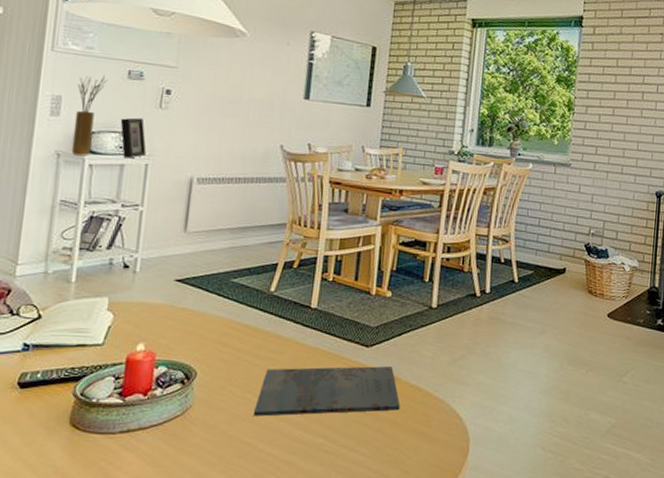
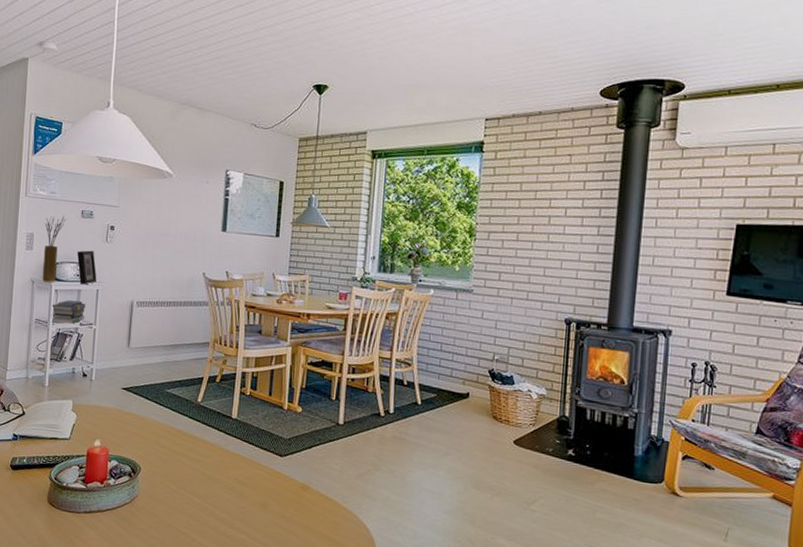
books: none [82,177,131,206] -> present [51,300,86,325]
magazine: present [253,366,400,417] -> none [186,469,312,517]

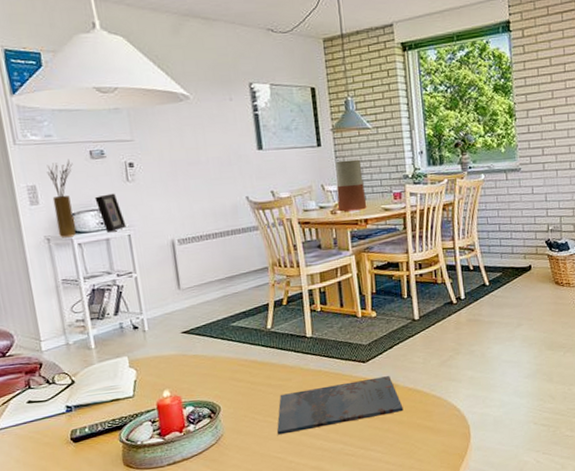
books: present [51,300,86,325] -> none [79,250,122,280]
magazine: none [186,469,312,517] -> present [276,376,403,435]
vase: none [285,253,314,304] -> present [335,159,367,212]

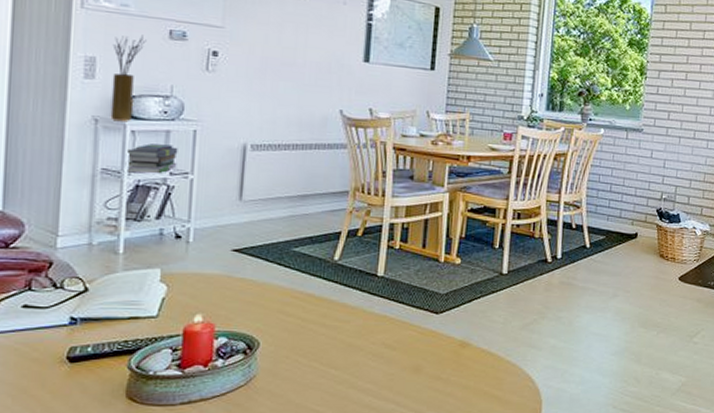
books: none [79,250,122,280] -> present [125,143,178,174]
picture frame: present [94,193,126,233] -> none [163,81,194,124]
magazine: present [276,376,403,435] -> none [320,332,472,384]
vase: present [335,159,367,212] -> none [441,88,475,146]

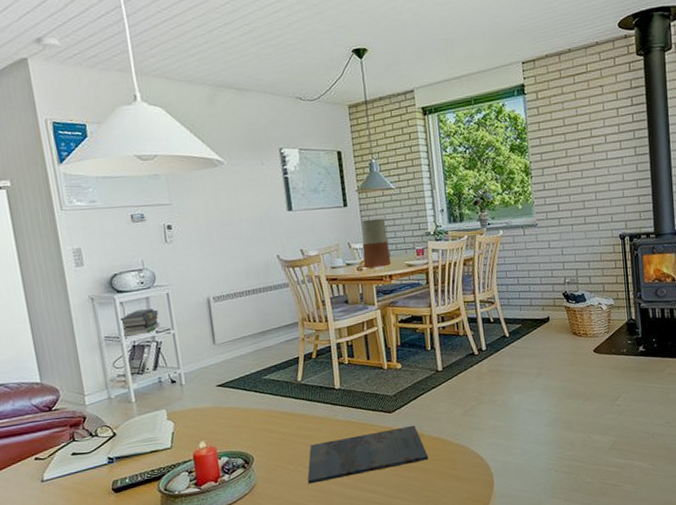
vase: present [110,34,147,121] -> none [91,223,118,296]
magazine: none [320,332,472,384] -> present [307,425,429,484]
vase: none [441,88,475,146] -> present [360,218,392,269]

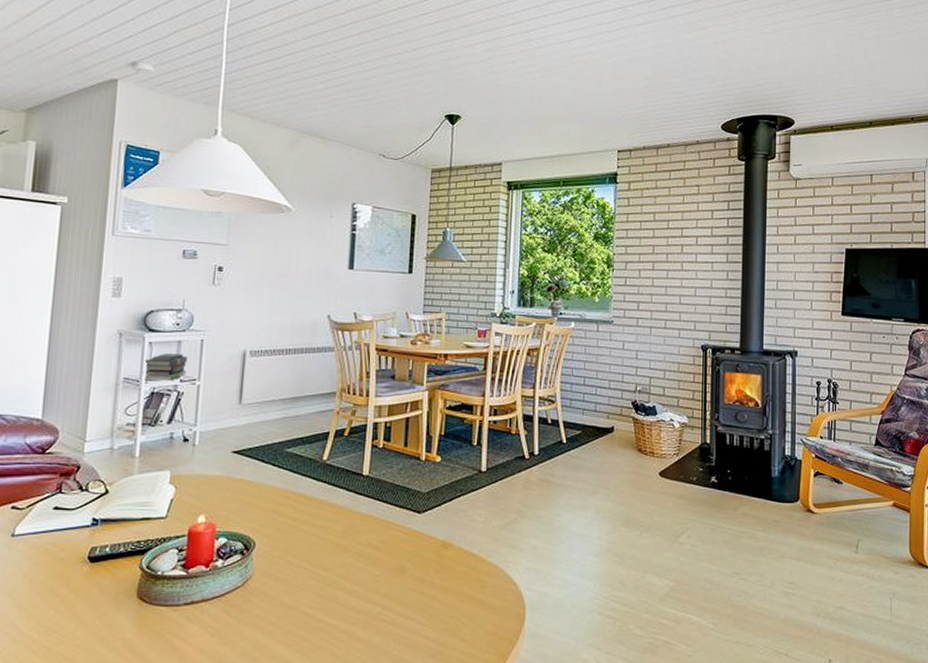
magazine: present [307,425,429,484] -> none [310,532,455,586]
vase: present [360,218,392,269] -> none [420,290,450,344]

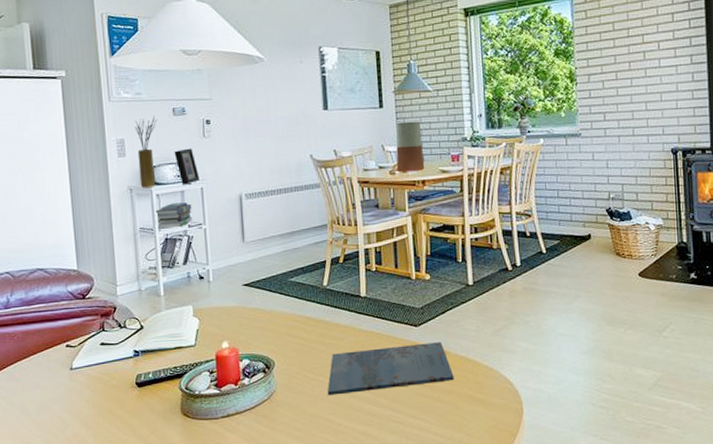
vase: none [132,255,164,334] -> present [134,115,157,188]
picture frame: none [177,295,202,335] -> present [174,148,200,185]
magazine: none [310,532,455,586] -> present [327,342,454,396]
vase: none [420,290,450,344] -> present [395,121,425,173]

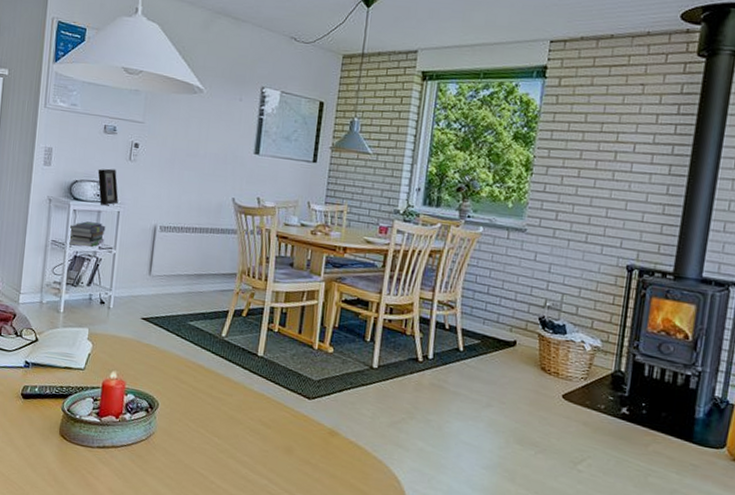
vase: present [134,115,157,188] -> none [60,129,88,202]
magazine: present [327,342,454,396] -> none [205,408,340,465]
vase: present [395,121,425,173] -> none [320,180,353,237]

